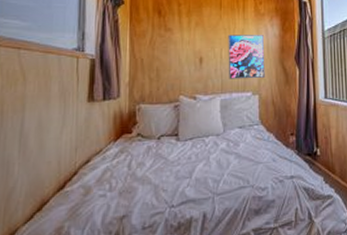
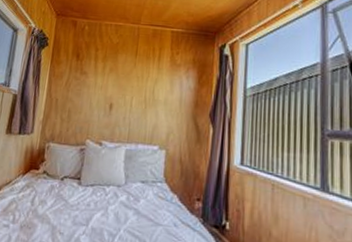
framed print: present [228,35,265,79] -> none [136,83,178,132]

